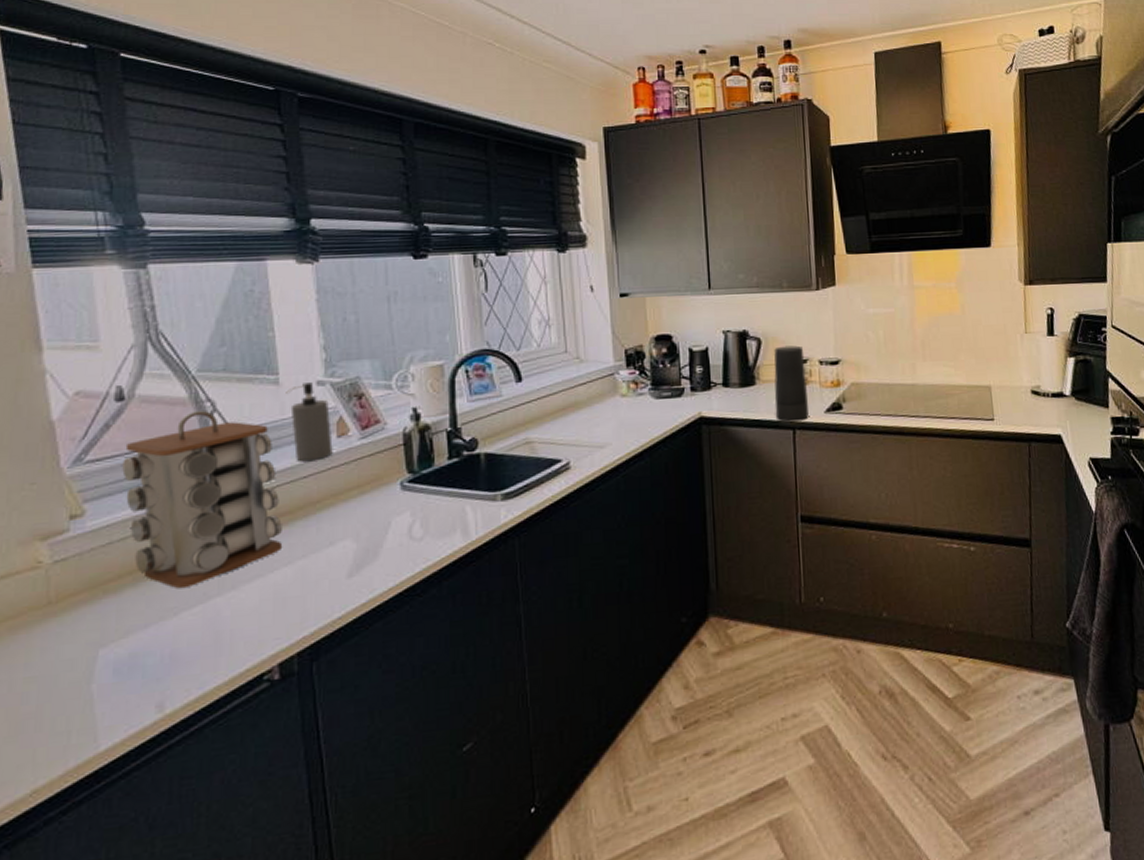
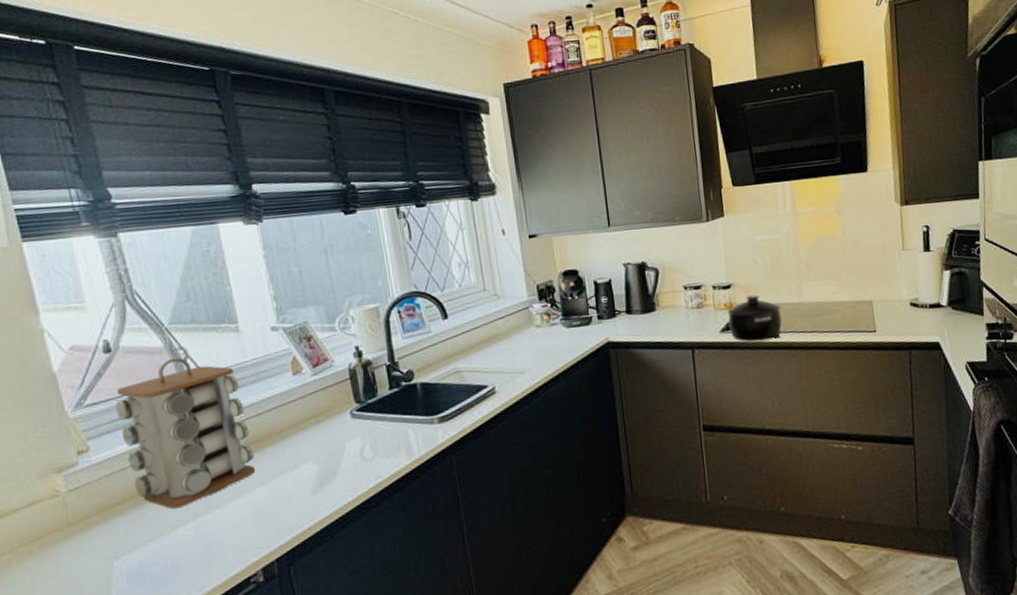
soap dispenser: present [286,382,333,462] -> none [245,328,290,398]
canister: present [774,345,809,423] -> none [671,273,706,344]
saucepan: none [834,373,893,426] -> present [727,294,782,343]

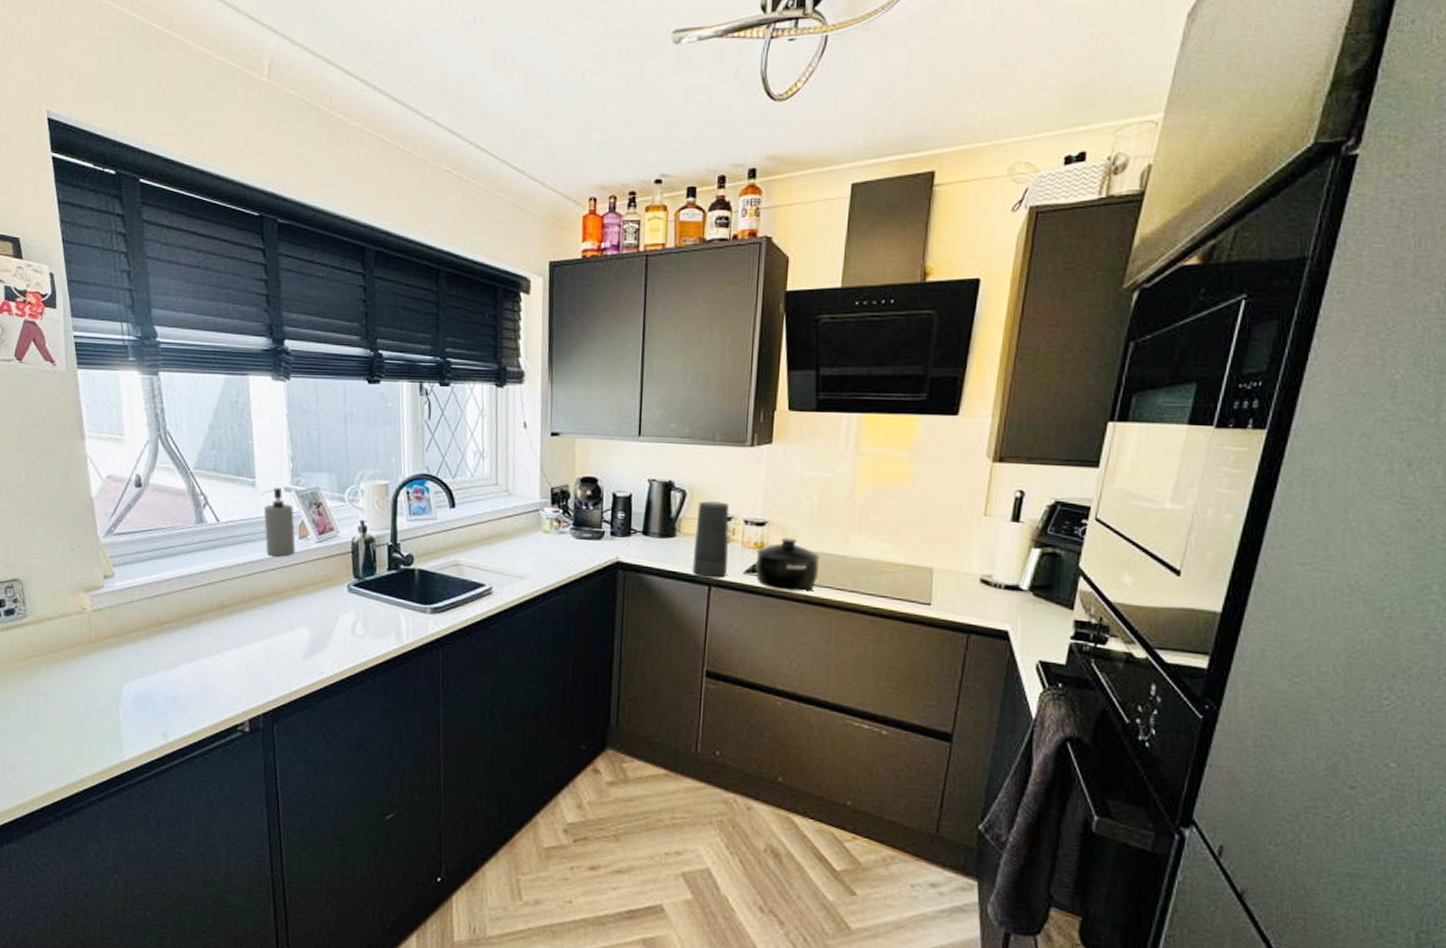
spice rack: present [115,357,256,509] -> none [140,501,255,647]
soap dispenser: none [245,328,290,398] -> present [260,488,296,557]
canister: none [671,273,706,344] -> present [692,501,730,580]

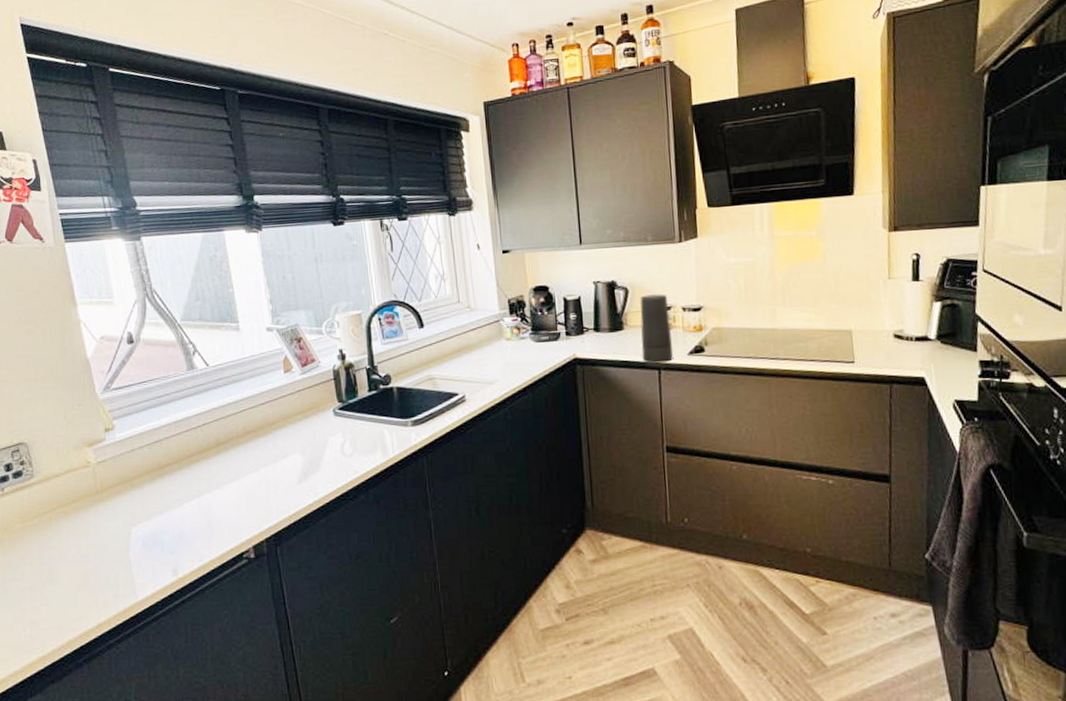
soap dispenser: present [260,488,296,557] -> none [245,329,282,392]
saucepan: present [755,537,820,592] -> none [696,318,753,367]

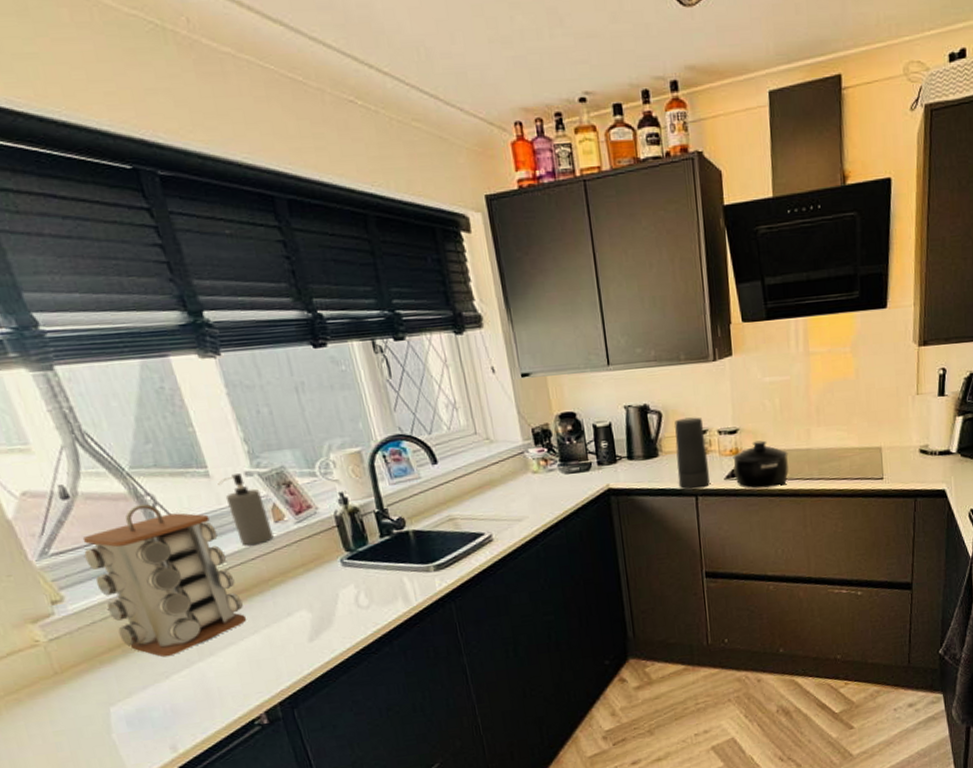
spice rack: none [136,350,251,486] -> present [82,503,247,657]
soap dispenser: none [245,329,282,392] -> present [218,473,274,546]
saucepan: none [696,318,753,367] -> present [732,440,789,490]

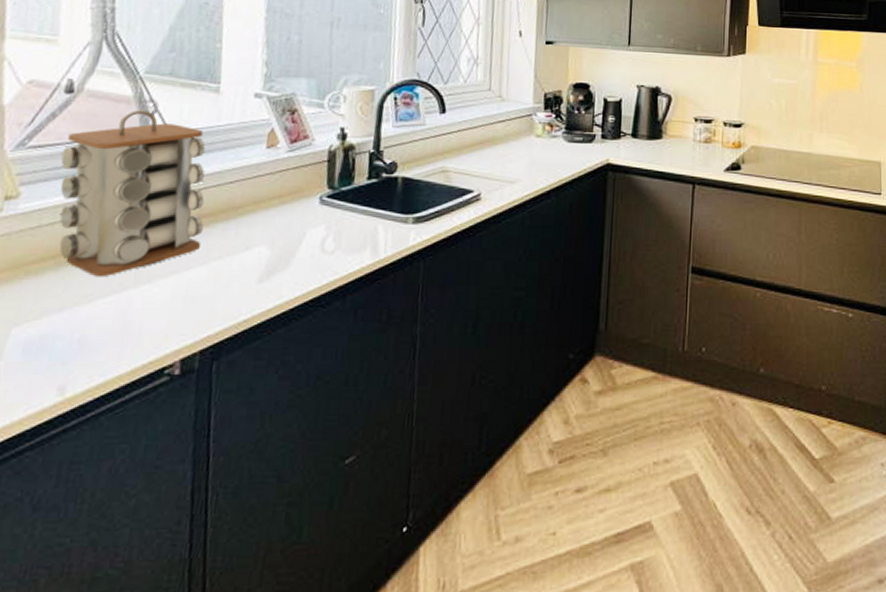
soap dispenser: present [218,473,274,546] -> none [224,94,263,168]
canister: present [674,417,710,491] -> none [677,105,710,178]
saucepan: present [732,440,789,490] -> none [734,137,789,187]

